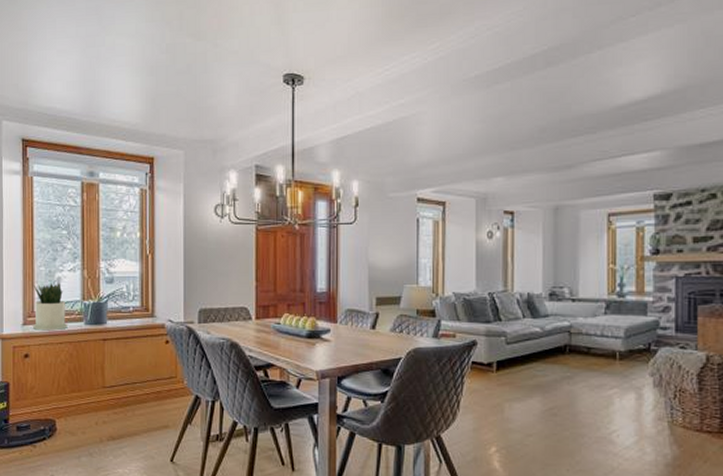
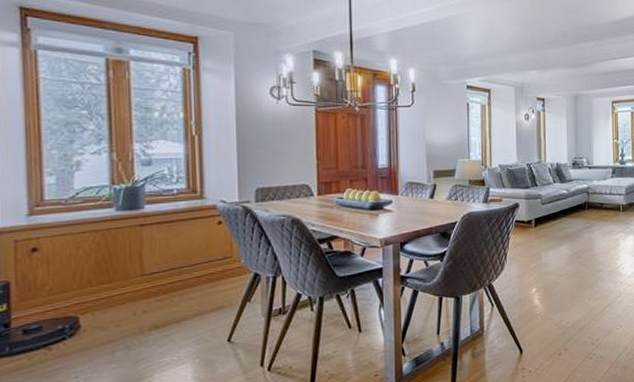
planter: present [32,283,69,331] -> none [41,167,94,221]

